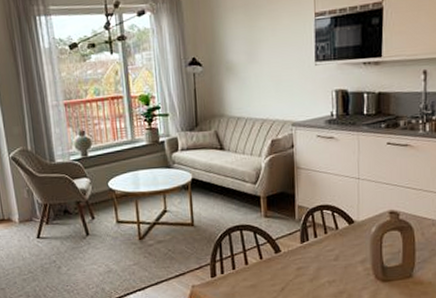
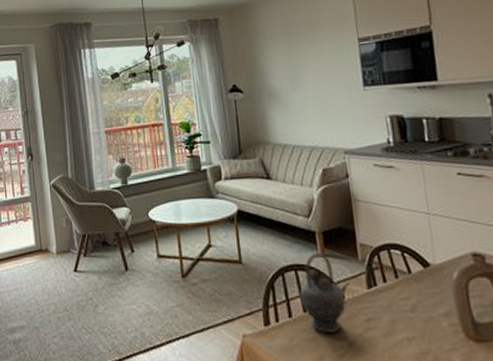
teapot: none [243,215,287,281] -> present [299,253,351,333]

